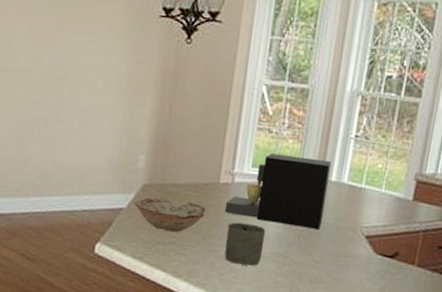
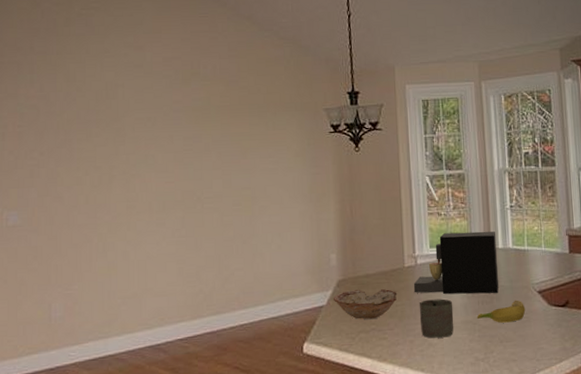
banana: none [289,240,347,264] -> present [476,300,526,323]

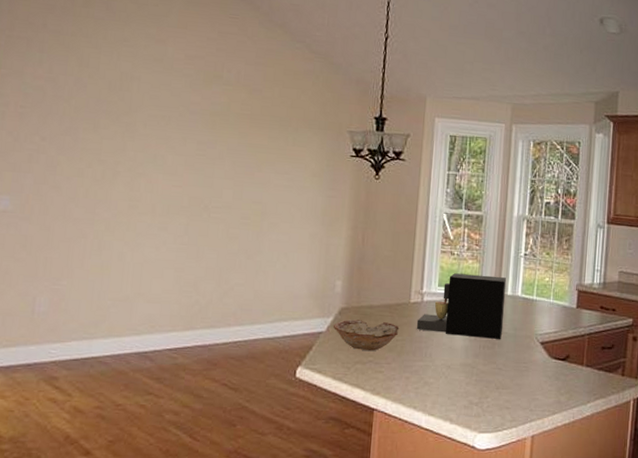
mug: present [420,299,454,338] -> none [418,338,454,378]
banana: present [476,300,526,323] -> none [476,348,526,370]

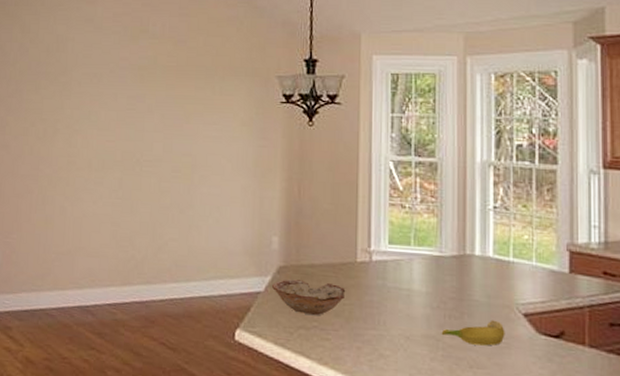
coffee maker: present [416,273,506,339] -> none [365,229,473,308]
banana: none [476,348,526,370] -> present [441,320,505,346]

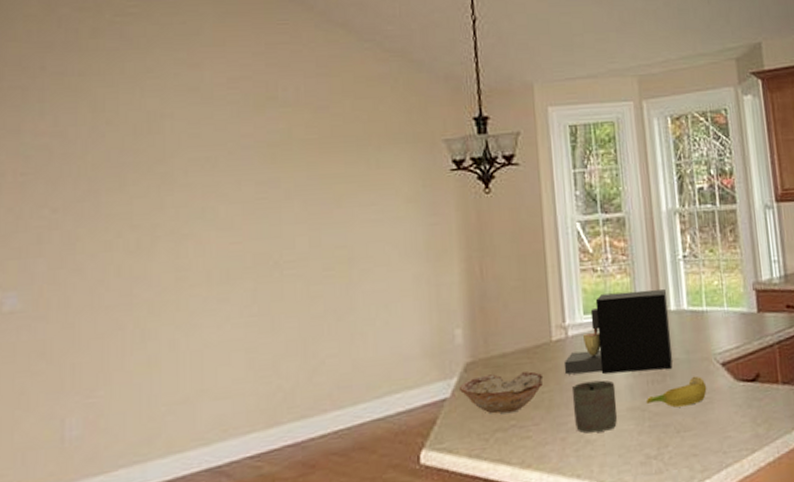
coffee maker: none [365,229,473,308] -> present [563,289,673,375]
mug: none [371,303,413,350] -> present [573,380,617,433]

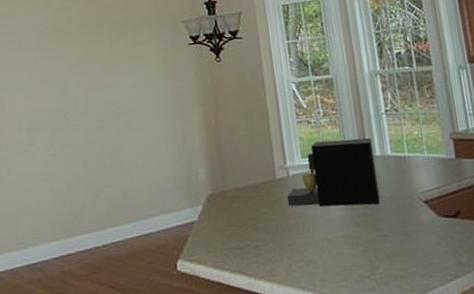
bowl: present [458,371,544,414] -> none [203,202,271,235]
mug: present [573,380,617,433] -> none [295,211,334,254]
banana: present [646,376,707,408] -> none [358,211,412,237]

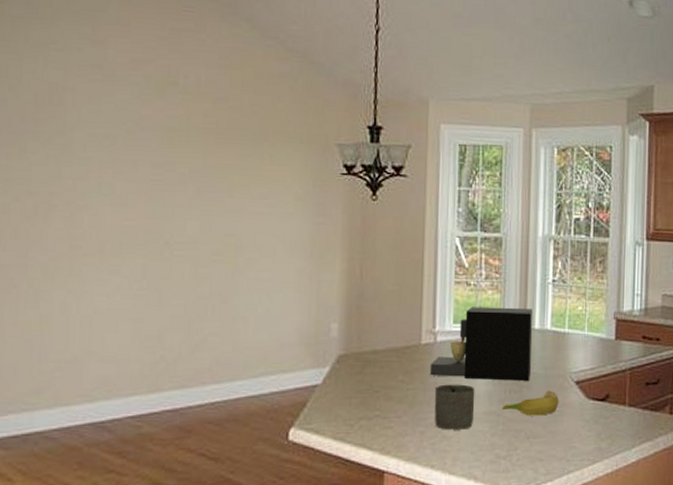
mug: none [295,211,334,254] -> present [435,384,475,430]
banana: none [358,211,412,237] -> present [501,390,559,416]

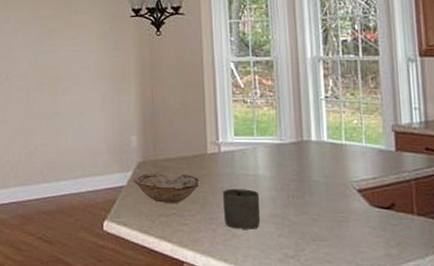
bowl: none [330,368,410,403] -> present [133,173,199,203]
coffee maker: present [429,307,532,381] -> none [216,122,312,188]
banana: present [501,390,559,416] -> none [286,197,343,221]

